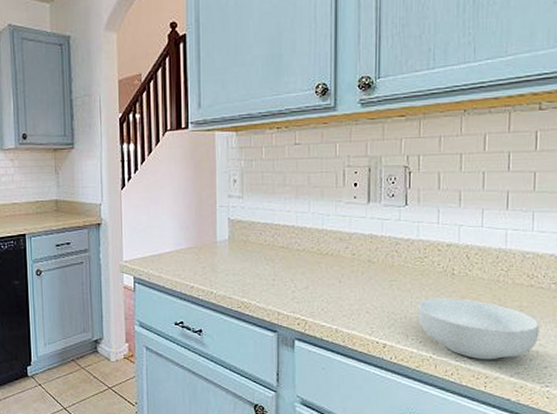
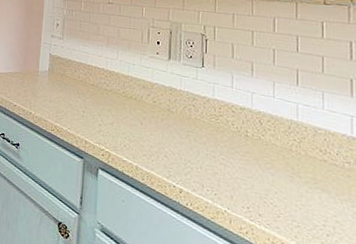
cereal bowl: present [418,297,540,360] -> none [213,154,335,229]

